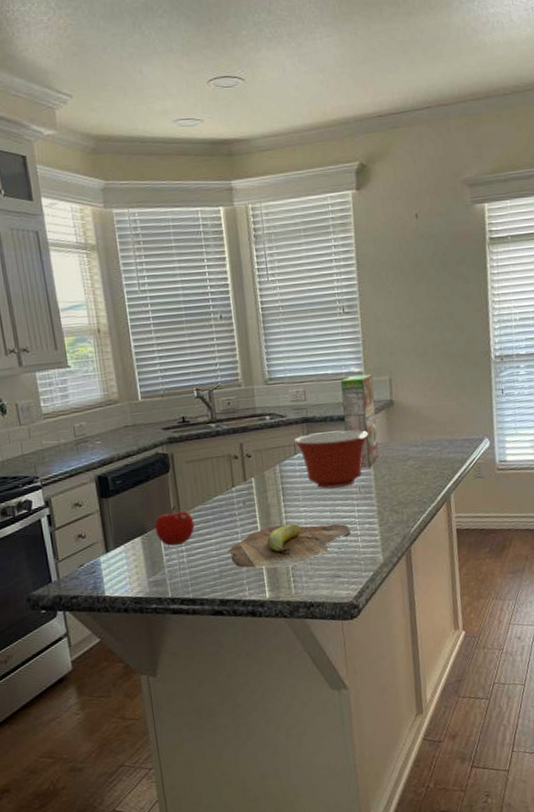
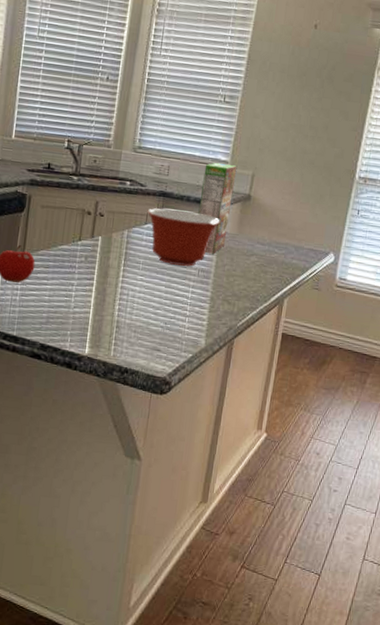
cutting board: present [228,523,351,569] -> none [60,287,180,329]

